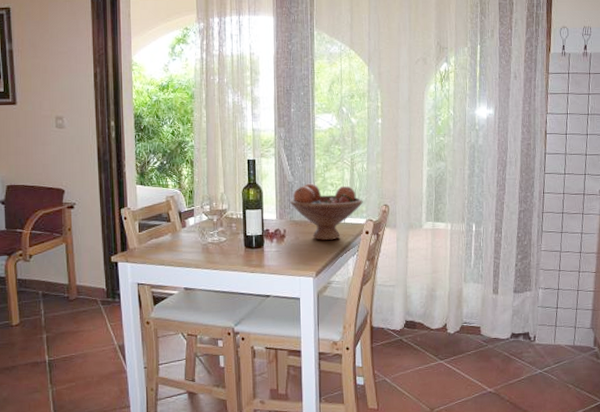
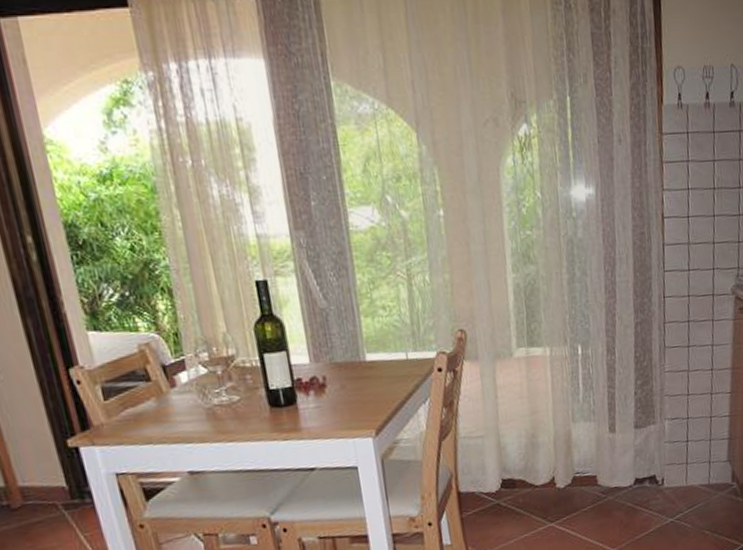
fruit bowl: present [290,183,363,240] -> none [326,307,430,387]

